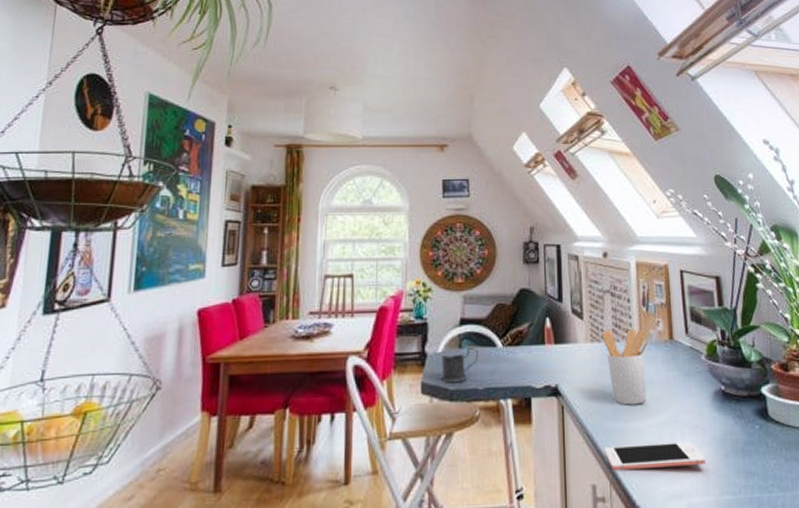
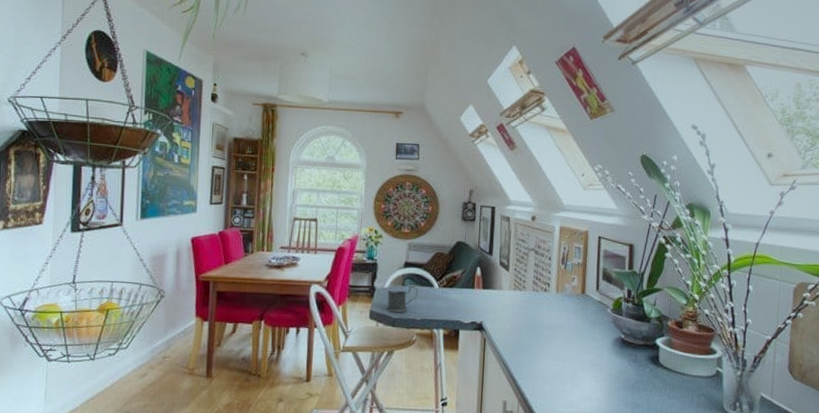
utensil holder: present [601,329,649,405] -> none [523,281,564,343]
cell phone: present [604,442,705,470] -> none [516,373,600,395]

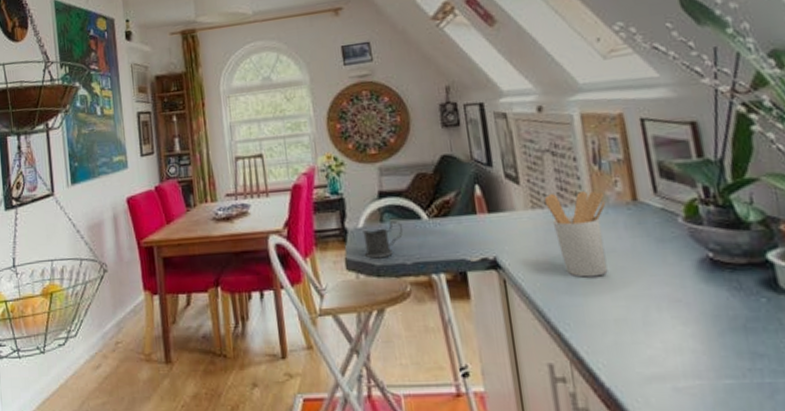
utensil holder: none [523,281,564,343] -> present [544,191,608,278]

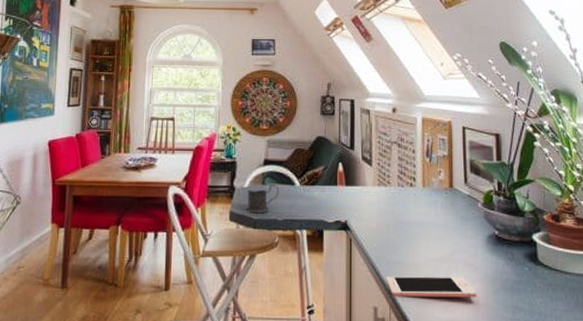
utensil holder: present [544,191,608,278] -> none [388,176,431,242]
cell phone: none [559,318,693,348] -> present [385,276,477,298]

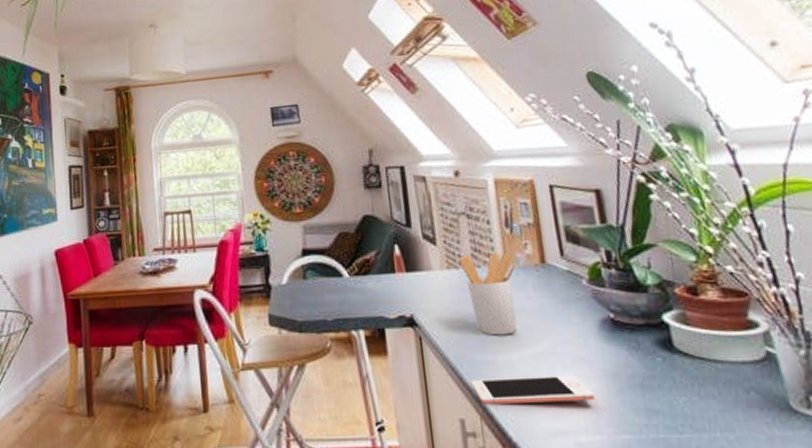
mug: present [246,184,280,214] -> none [286,278,325,315]
utensil holder: none [388,176,431,242] -> present [459,253,517,336]

